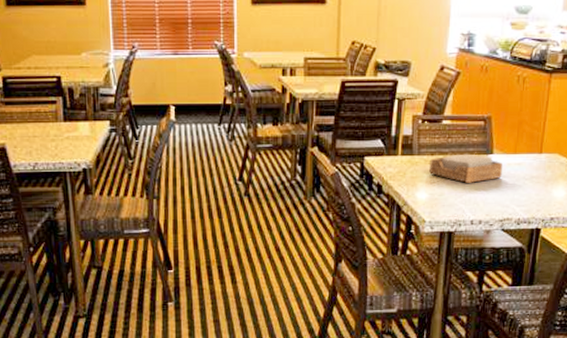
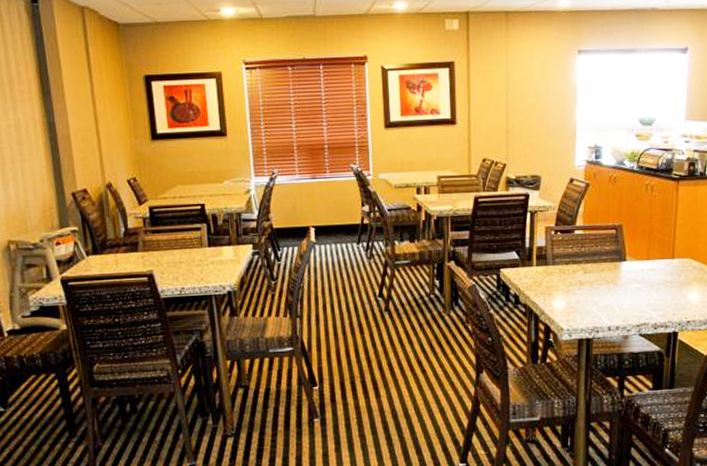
napkin holder: present [429,154,502,183] -> none [564,262,636,290]

